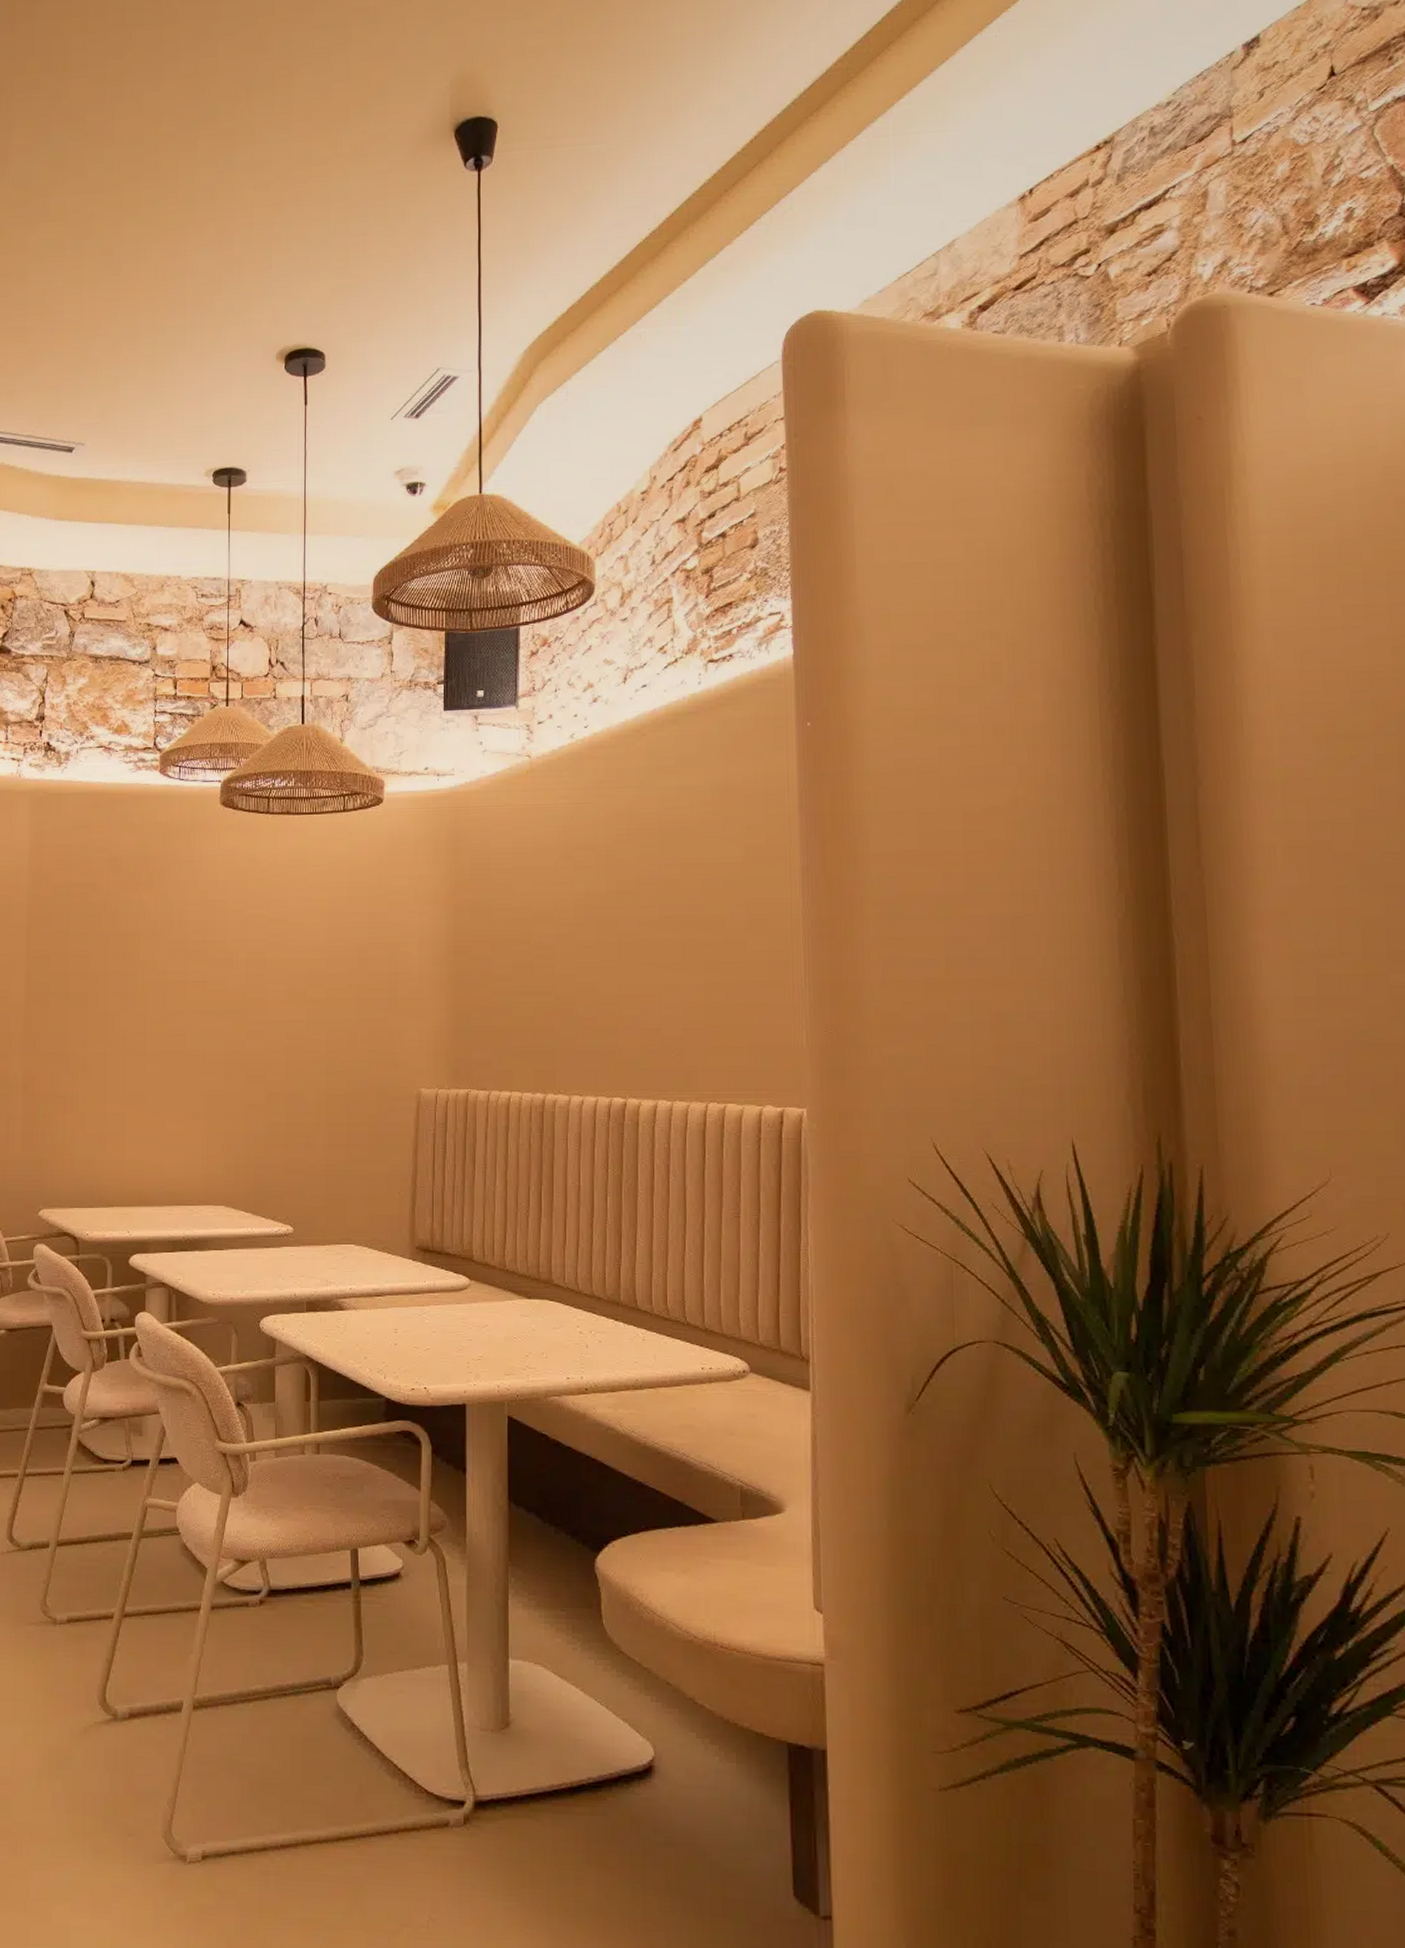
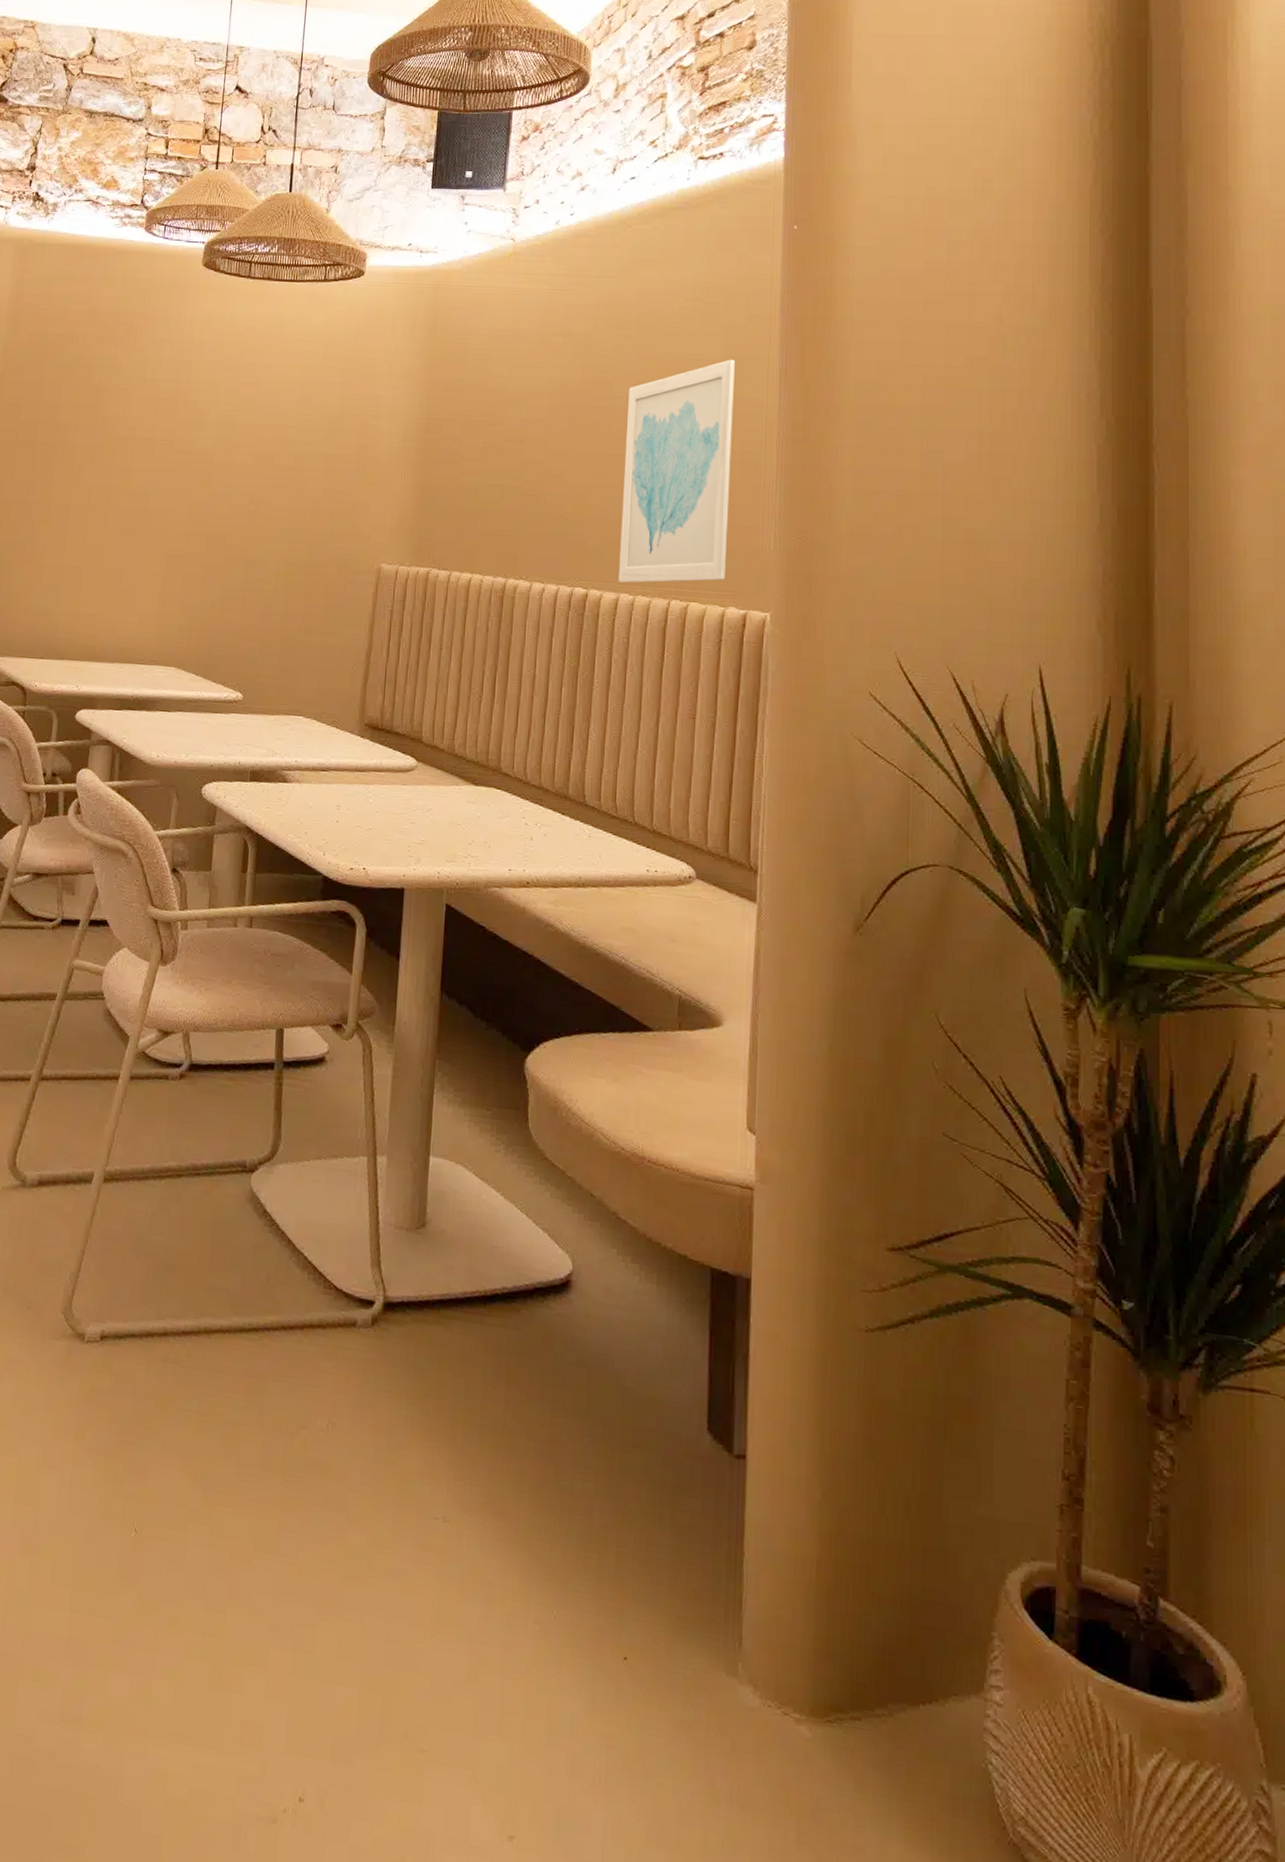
wall art: none [653,860,760,1090] -> present [618,359,735,583]

